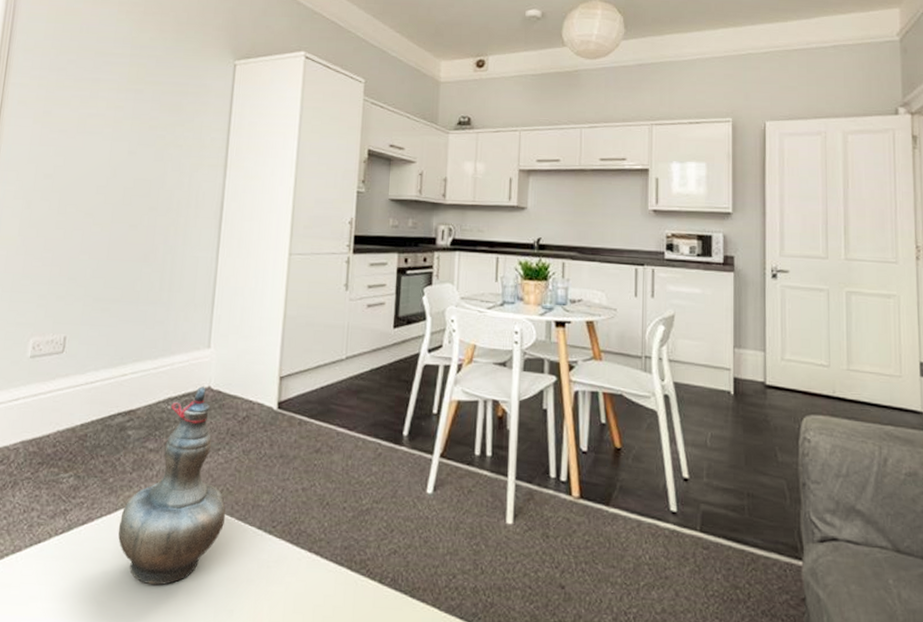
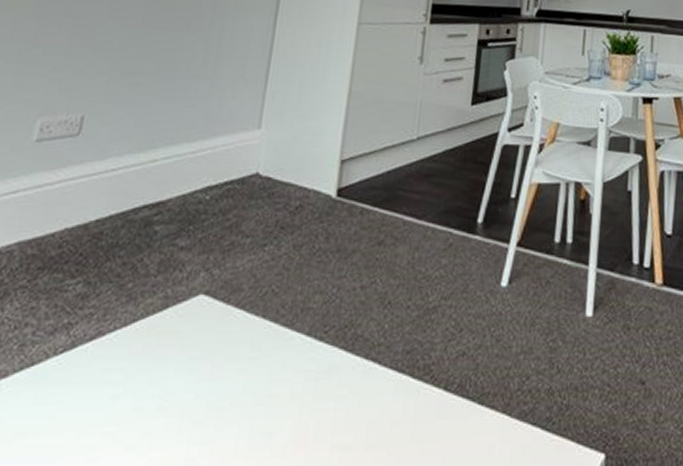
decorative vase: present [118,385,226,586] -> none [134,171,270,409]

